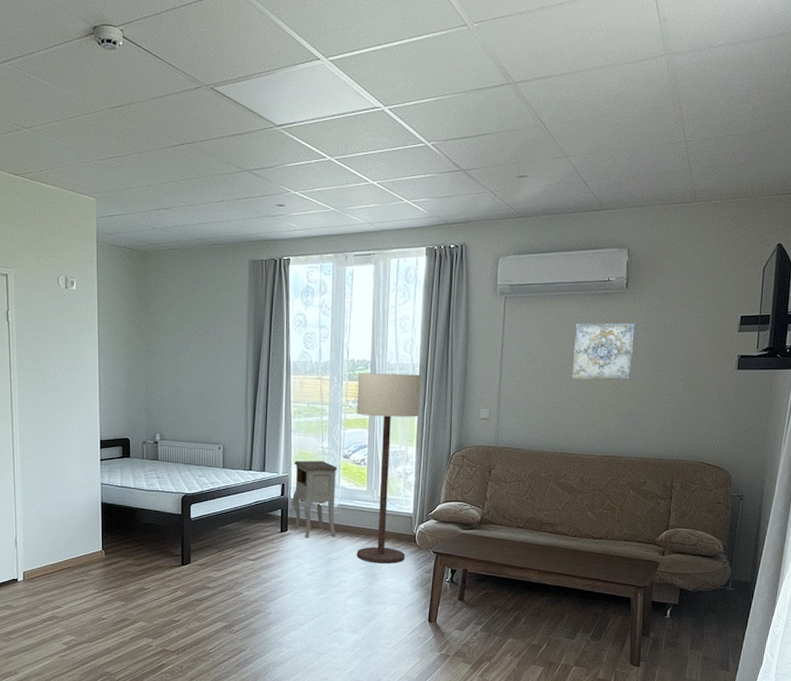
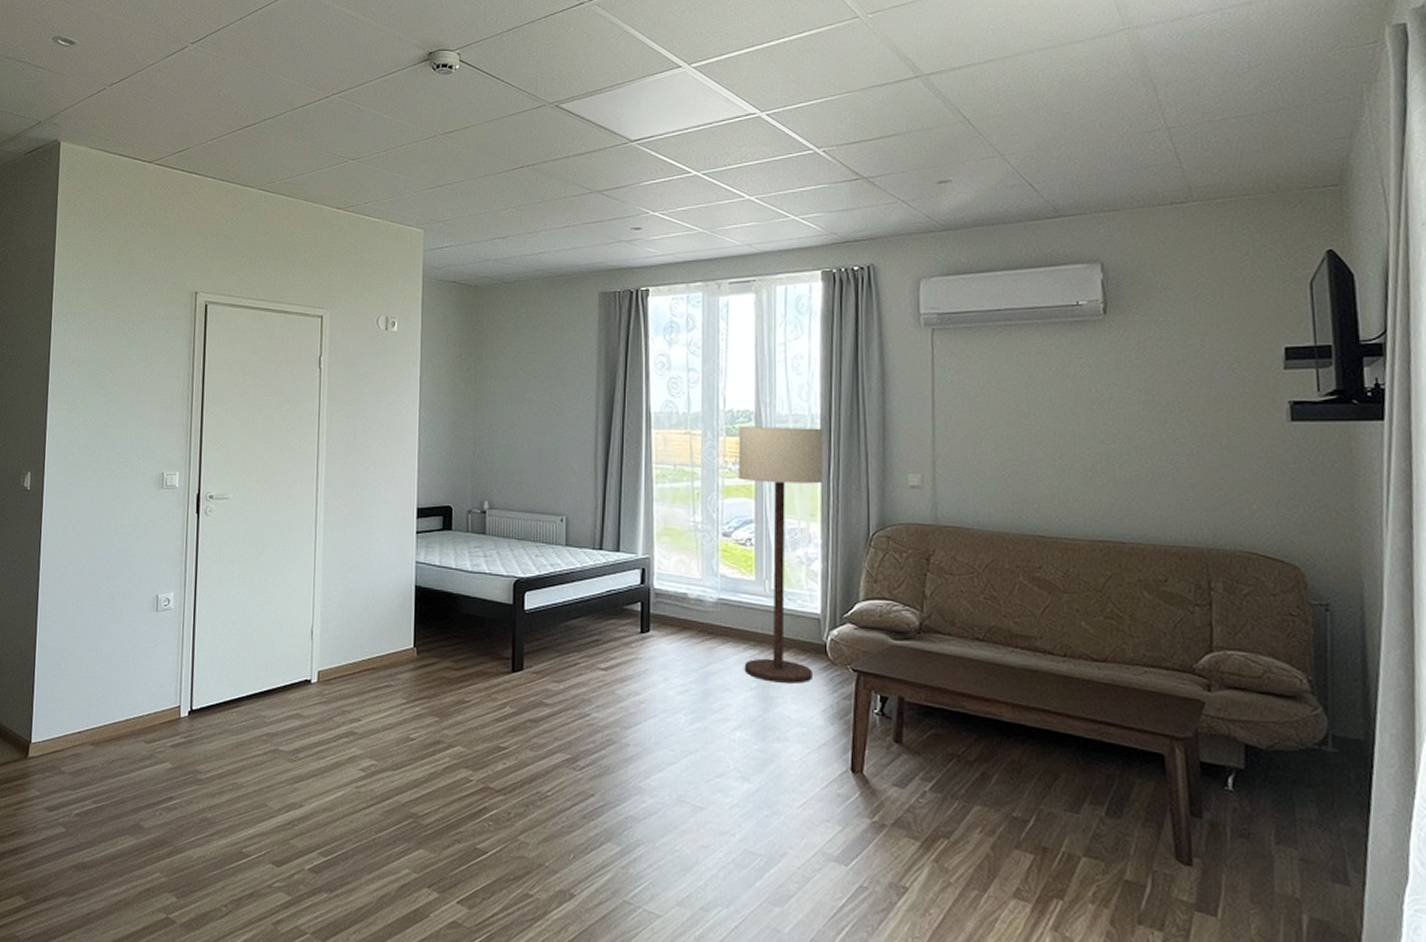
nightstand: present [293,461,337,538] -> none [656,539,716,643]
wall art: present [571,323,636,380] -> none [1034,360,1126,435]

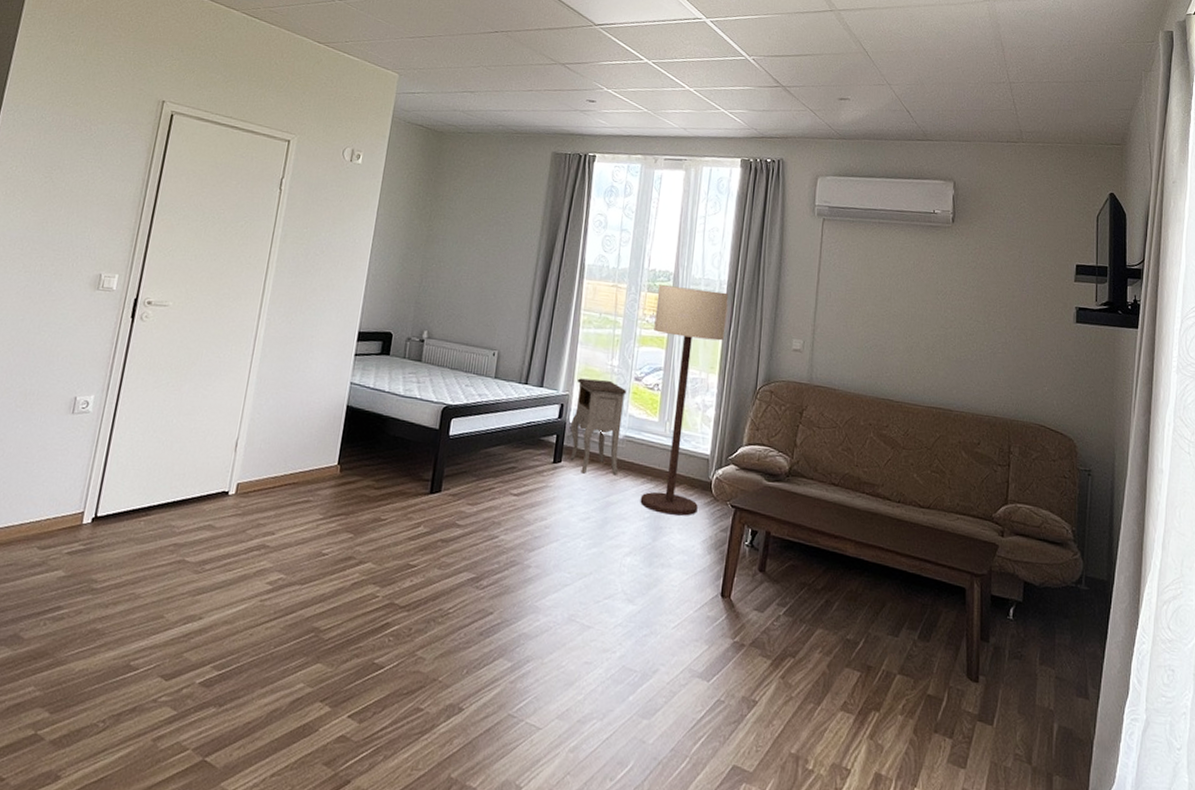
nightstand: none [656,539,716,643] -> present [570,378,626,476]

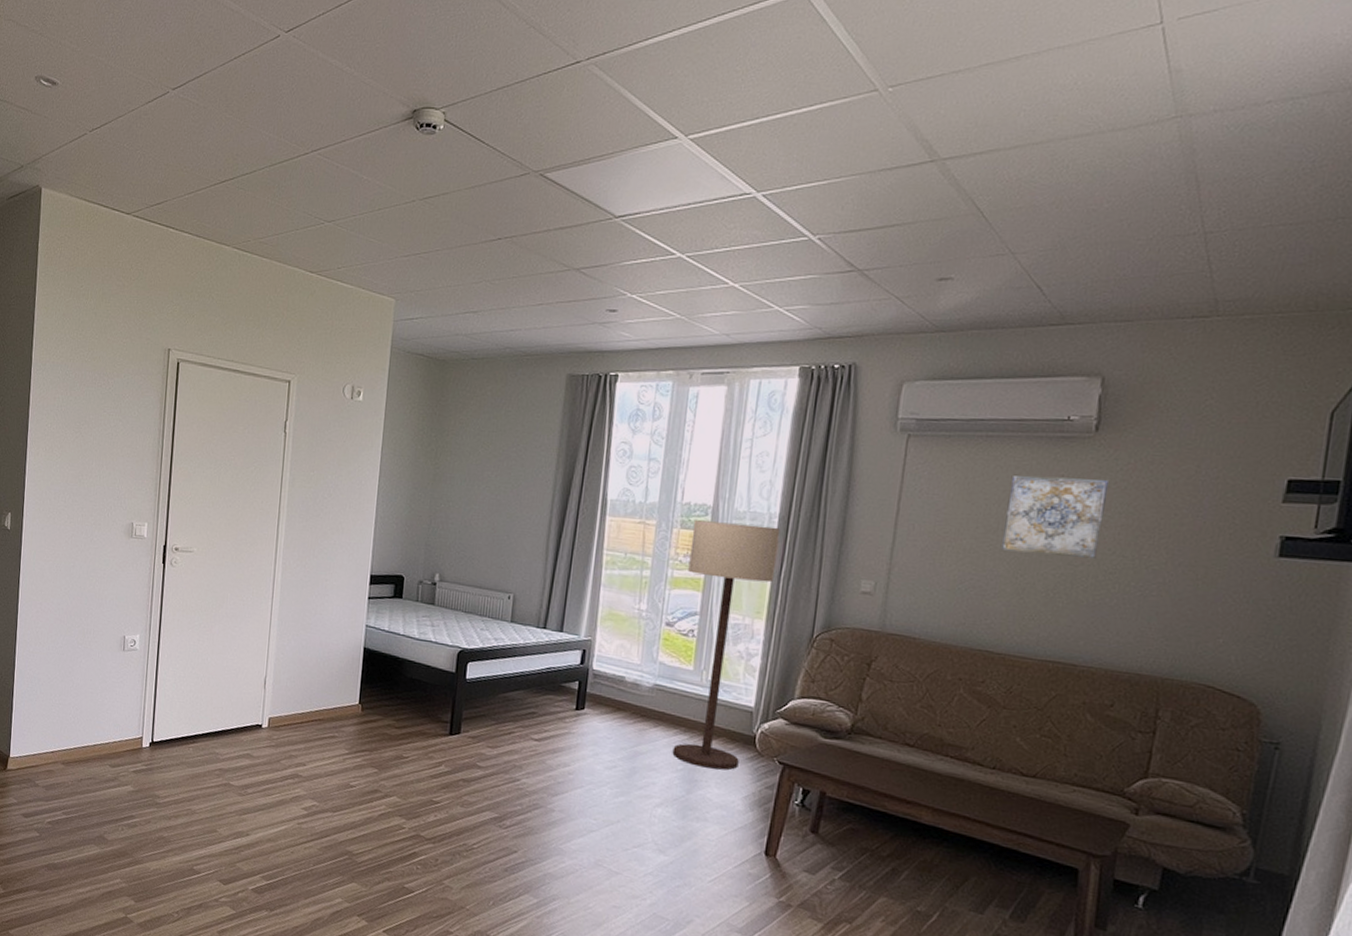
nightstand: present [570,378,626,476] -> none [594,623,656,725]
wall art: none [894,255,964,323] -> present [1002,476,1110,558]

